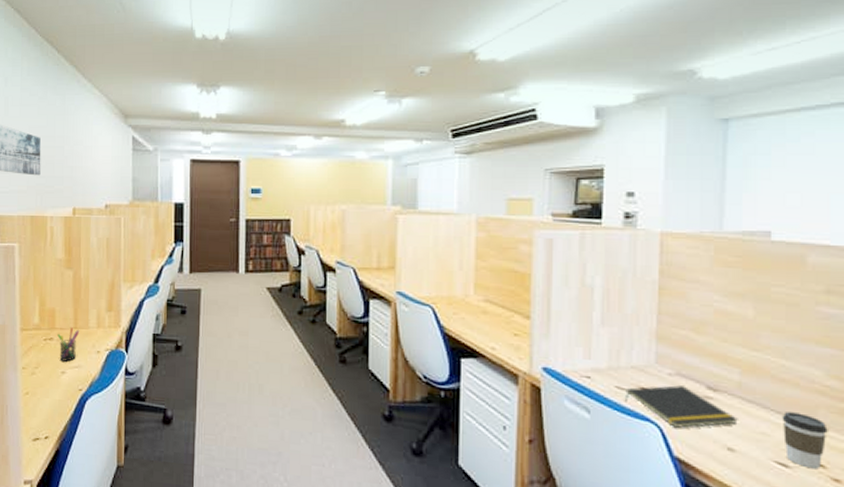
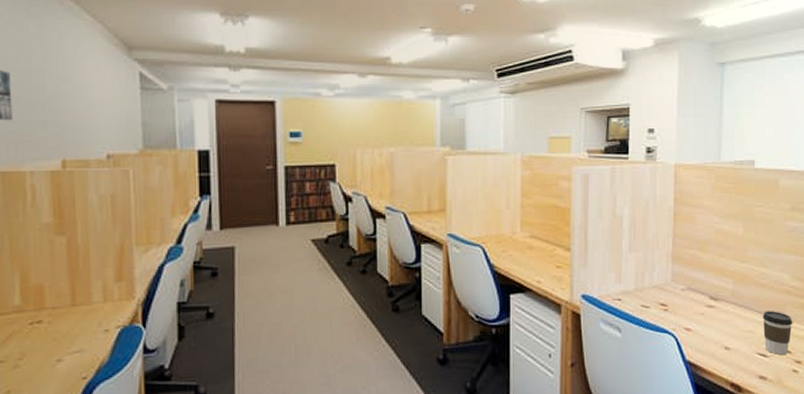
pen holder: present [57,327,80,362] -> none [49,305,80,347]
notepad: present [624,385,738,428] -> none [648,298,732,335]

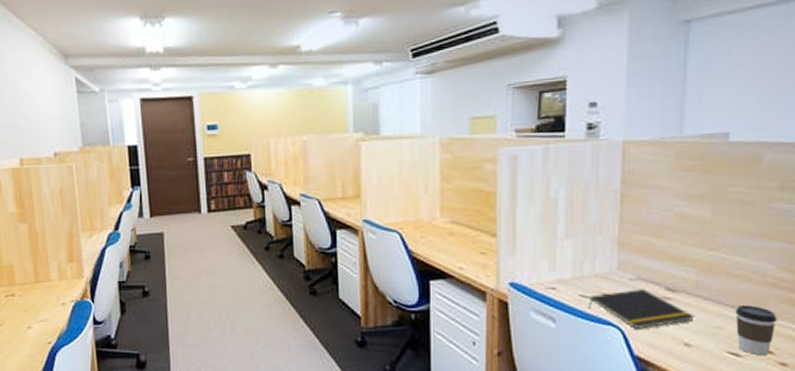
notepad: none [648,298,732,335] -> present [587,289,695,329]

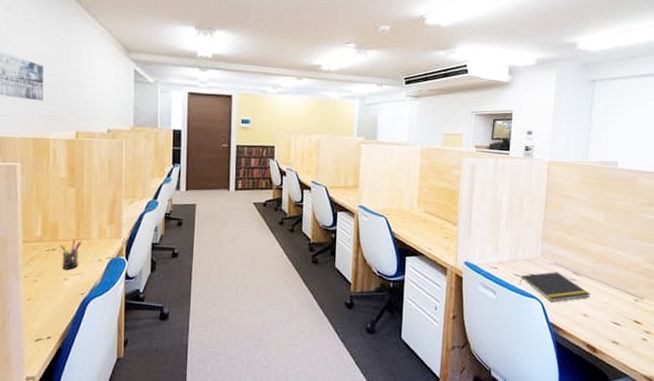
pen holder: none [19,282,42,316] -> present [60,239,82,270]
coffee cup: present [735,305,777,356] -> none [617,287,644,326]

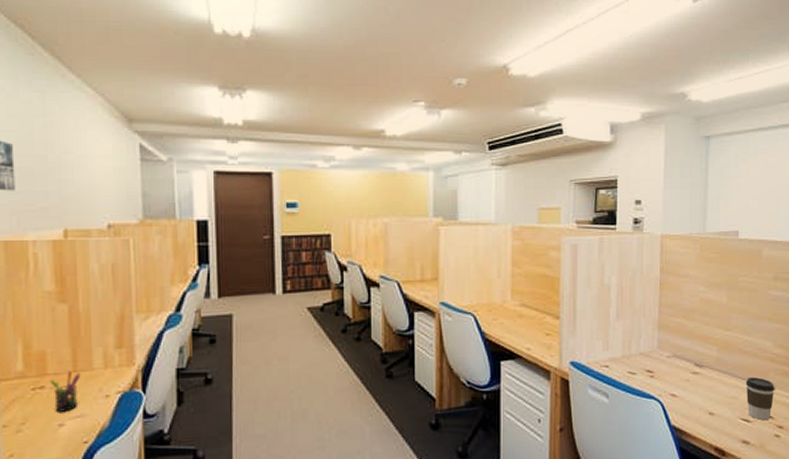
notepad: present [519,272,591,302] -> none [634,365,716,401]
coffee cup: none [617,287,644,326] -> present [745,377,775,421]

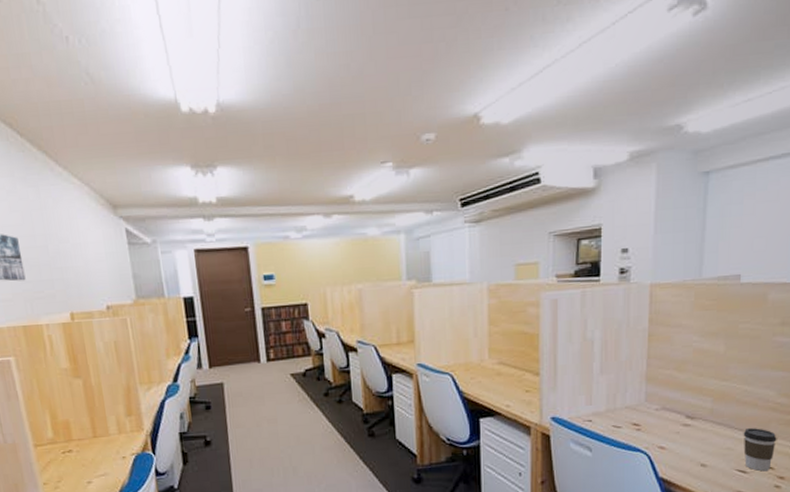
pen holder: present [51,371,81,412] -> none [76,437,102,472]

